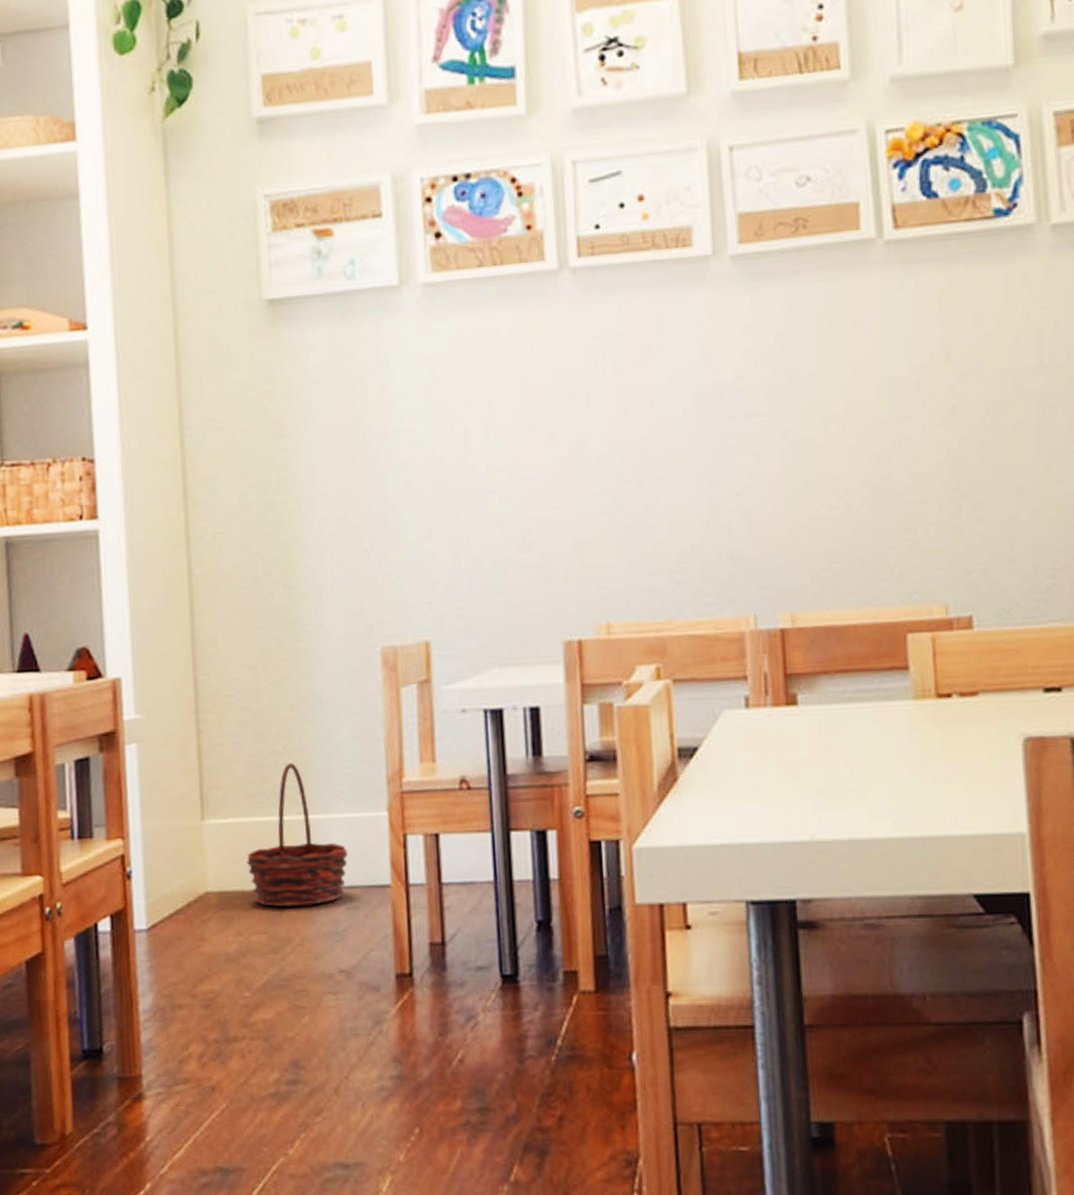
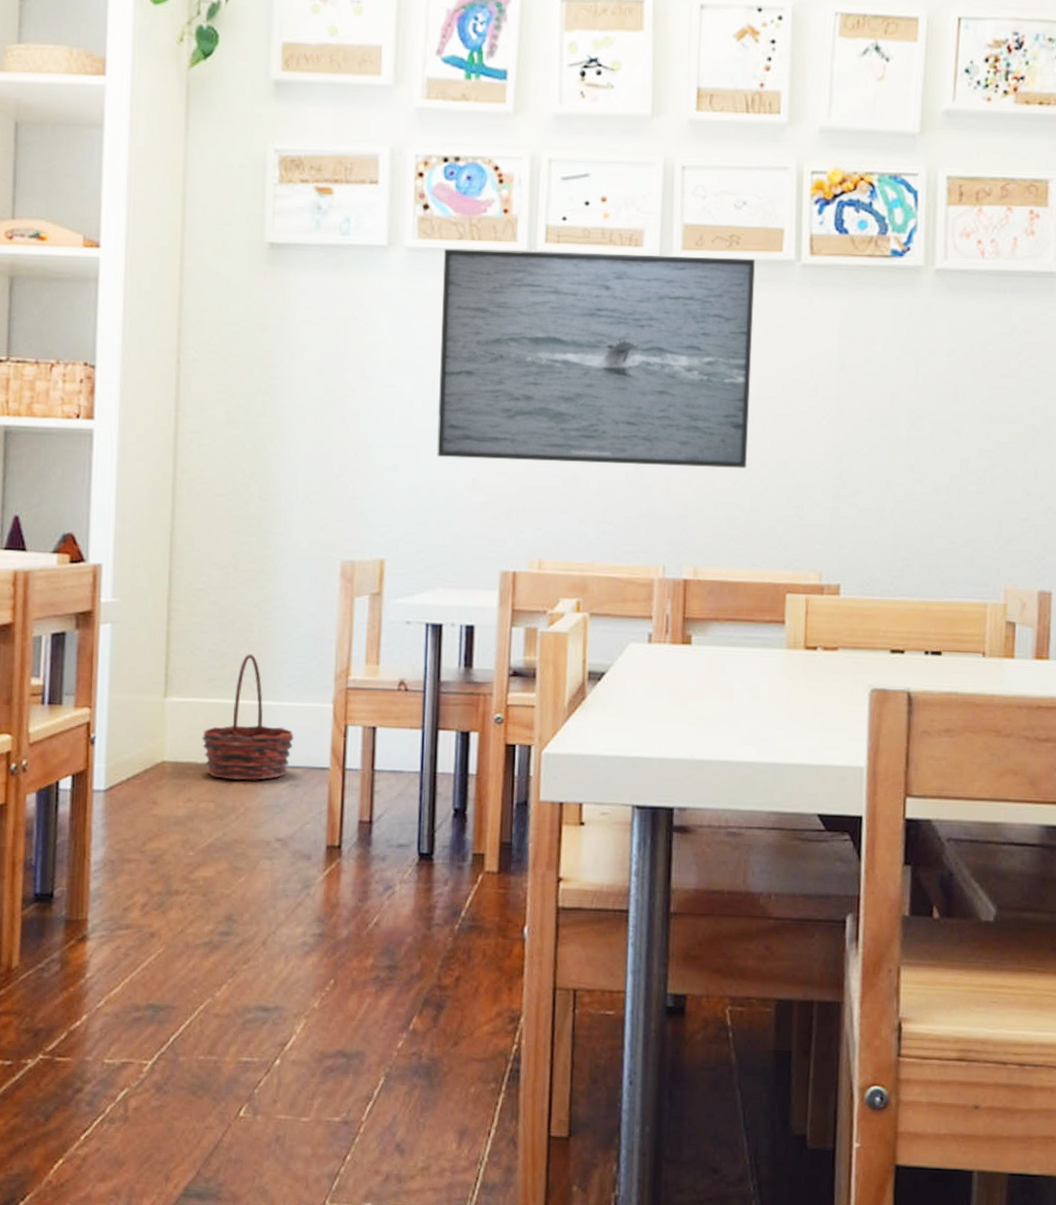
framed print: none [462,242,843,518] -> present [437,248,755,469]

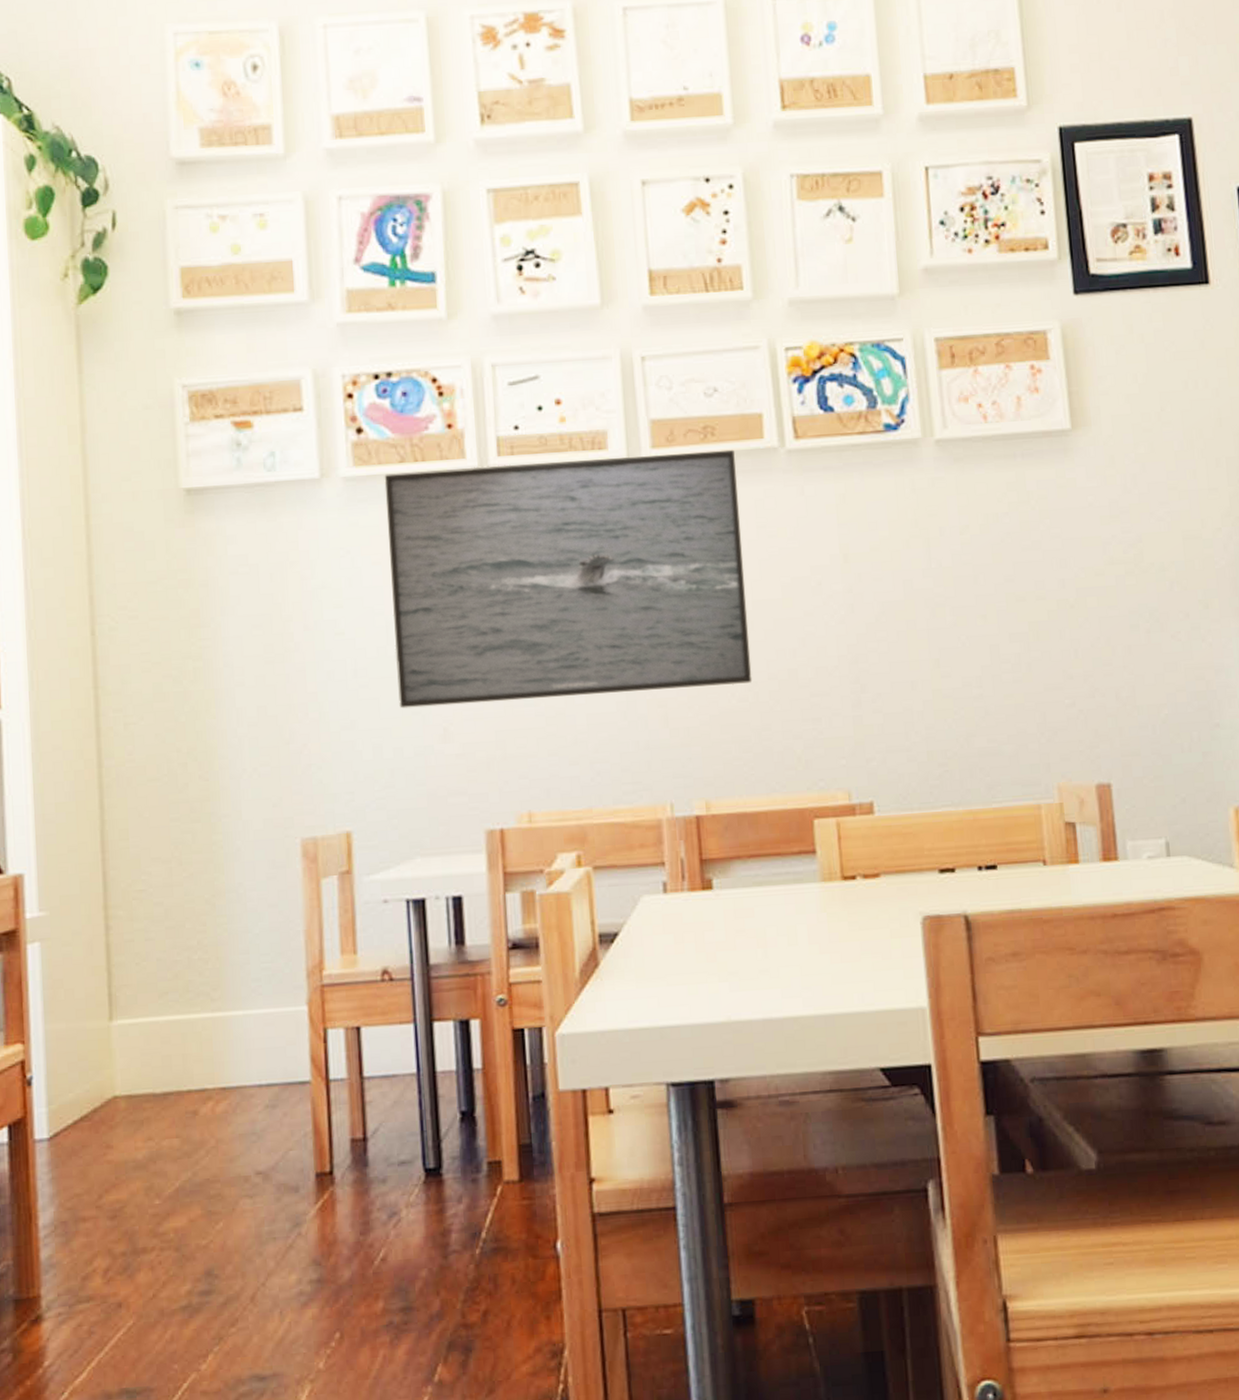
basket: present [202,653,294,781] -> none [158,957,266,1110]

